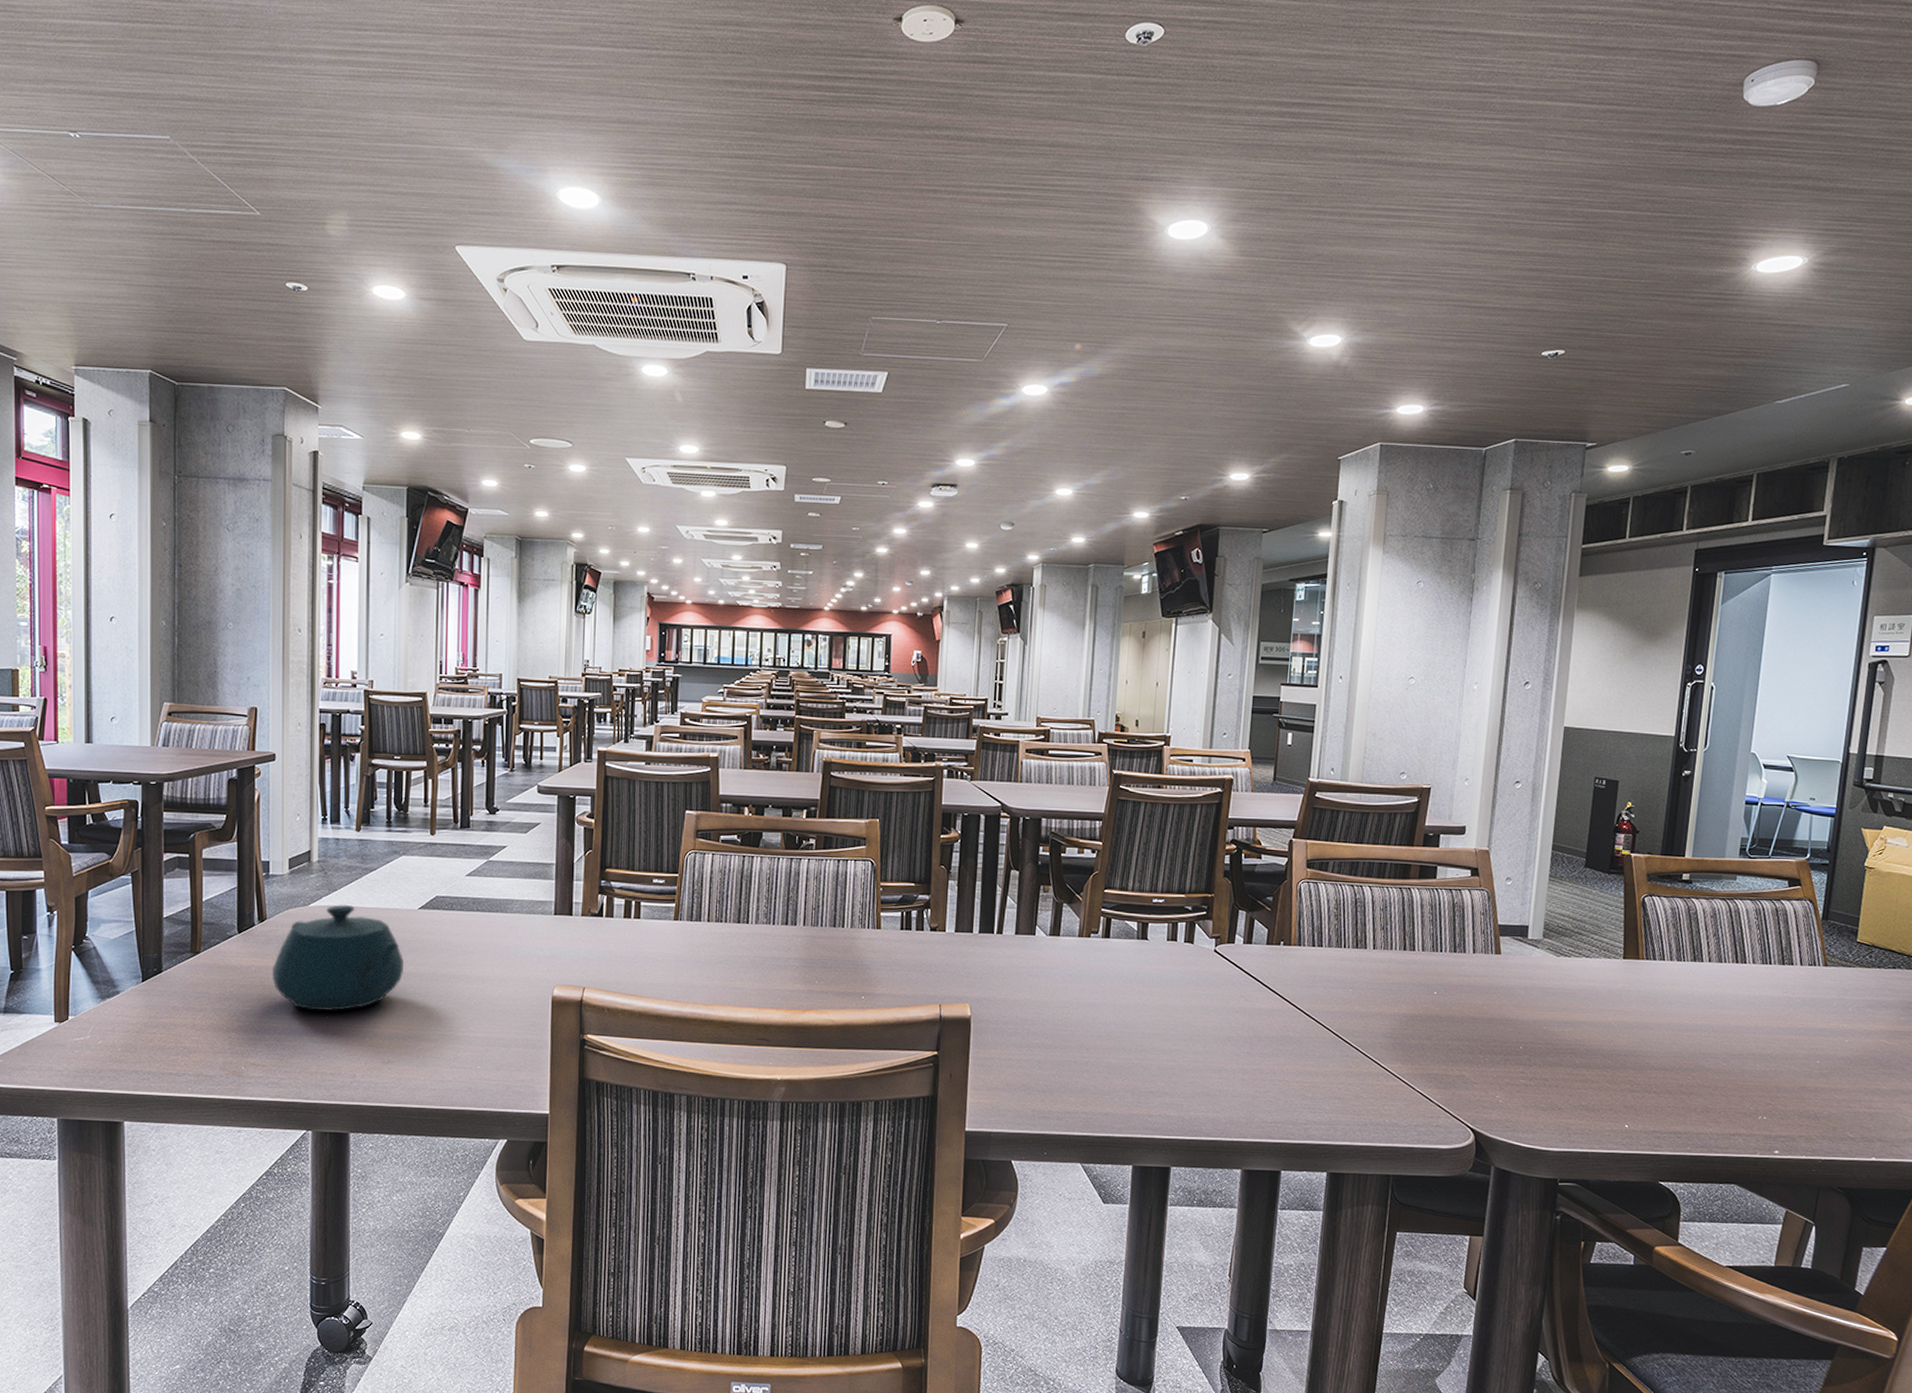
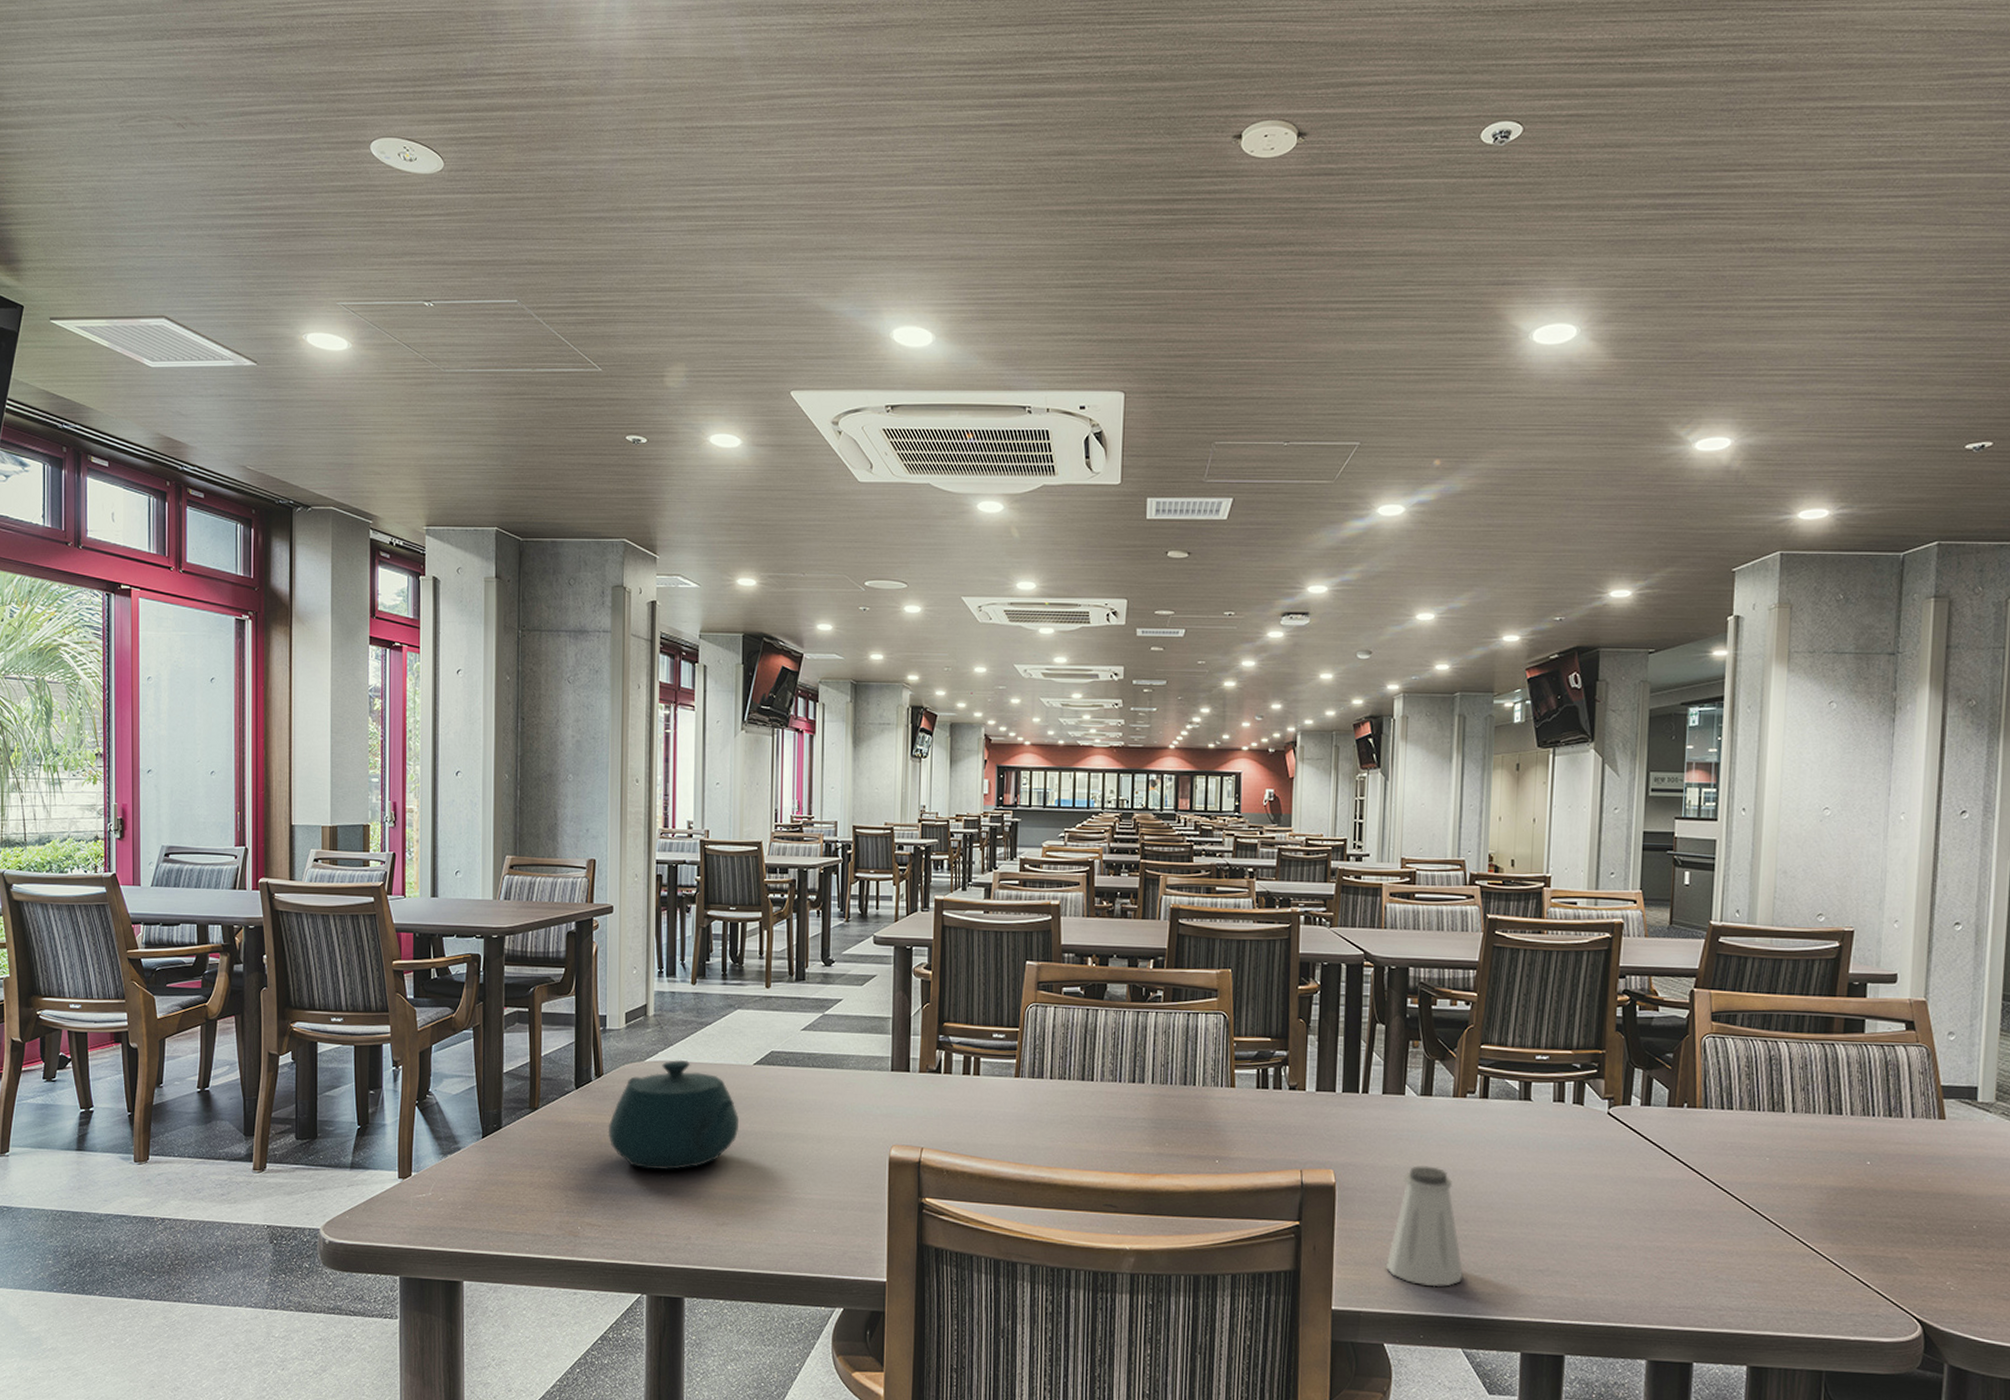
saltshaker: none [1015,999,1084,1109] -> present [1386,1166,1464,1287]

